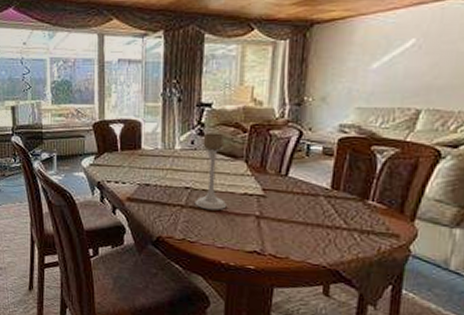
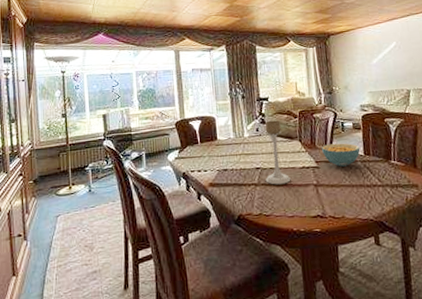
cereal bowl: none [273,170,327,200] -> present [321,143,361,167]

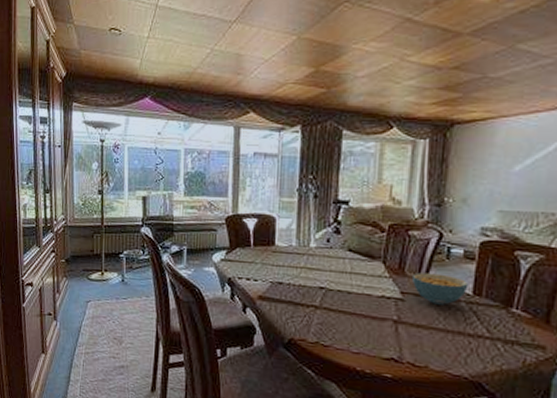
candle holder: present [265,120,291,185] -> none [329,231,363,313]

